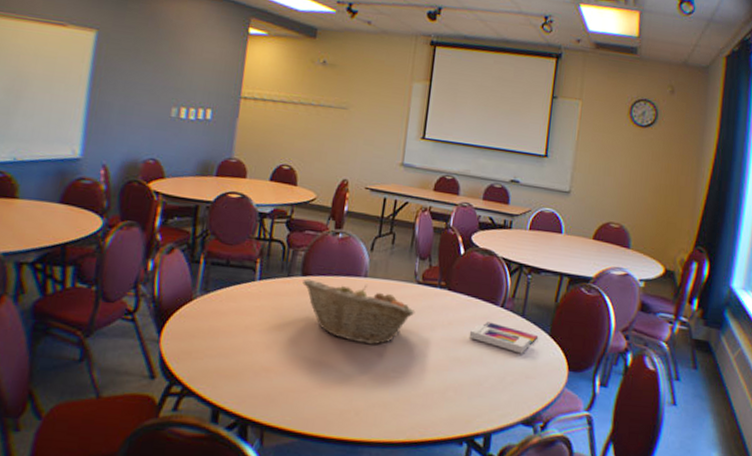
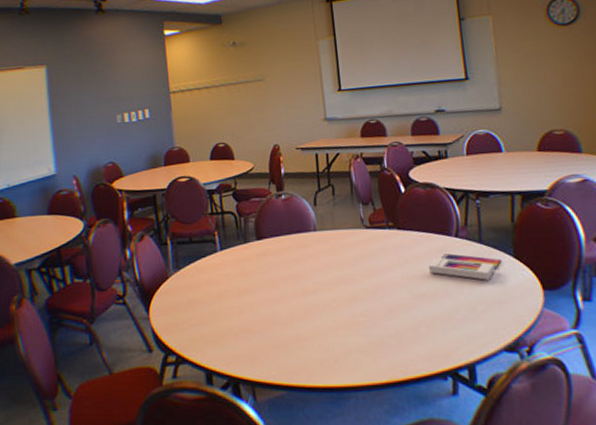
fruit basket: present [303,278,415,345] -> none [259,238,370,294]

